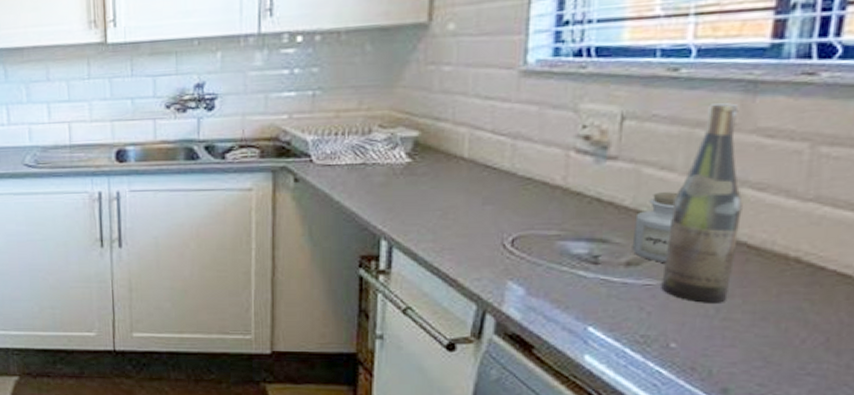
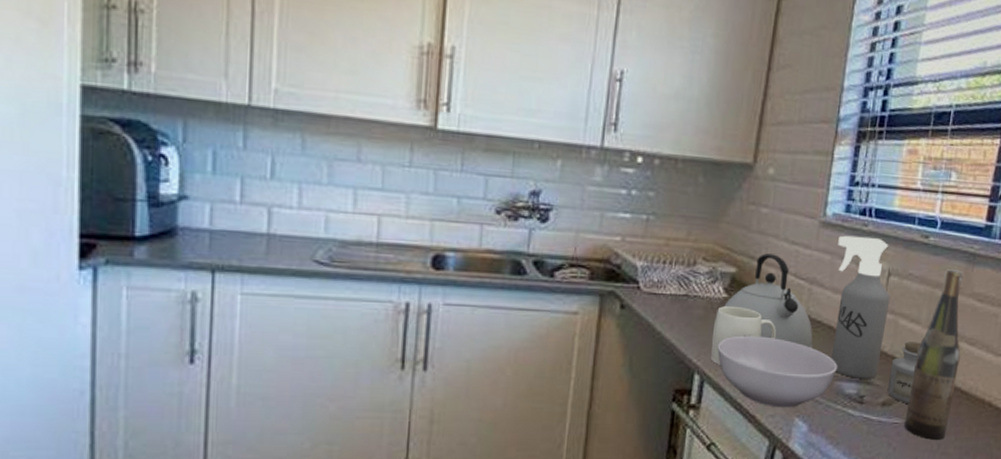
mug: none [397,169,476,230] -> present [710,305,777,365]
bowl: none [405,198,560,271] -> present [717,335,838,408]
kettle: none [408,112,523,208] -> present [724,253,813,349]
spray bottle: none [546,79,627,237] -> present [830,235,890,379]

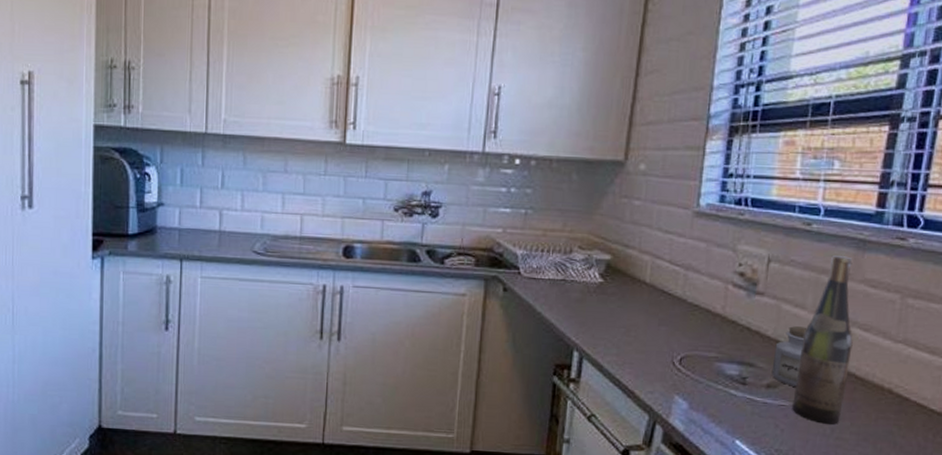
mug: present [710,305,777,365] -> none [588,289,653,344]
bowl: present [717,335,838,408] -> none [595,317,718,386]
kettle: present [724,253,813,349] -> none [600,242,691,331]
spray bottle: present [830,235,890,379] -> none [709,224,771,361]

